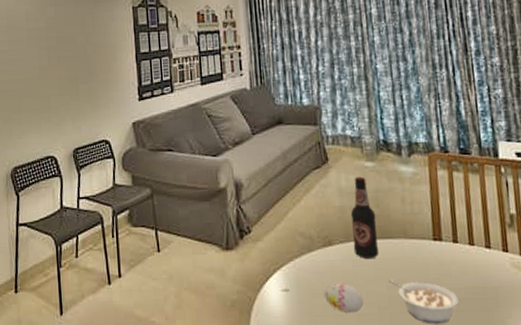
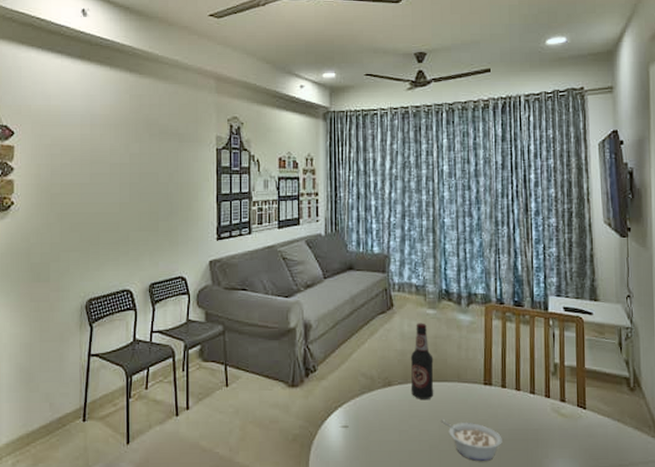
decorative egg: present [324,284,364,314] -> none [381,422,416,450]

